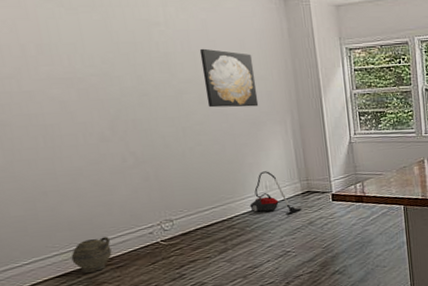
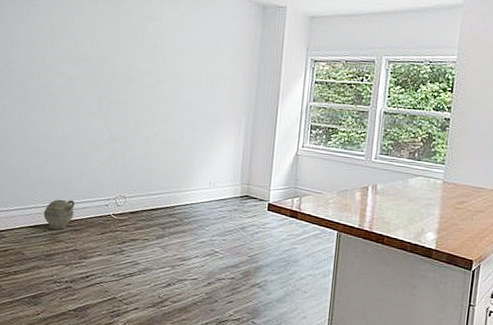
wall art: present [199,48,259,108] -> none [177,44,225,105]
vacuum cleaner: present [249,171,302,215] -> none [192,167,238,215]

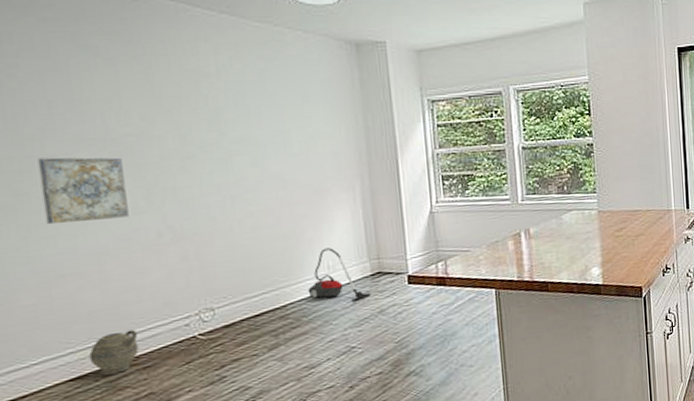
wall art: none [36,66,88,118] -> present [37,157,129,225]
vacuum cleaner: none [192,167,238,215] -> present [308,248,371,301]

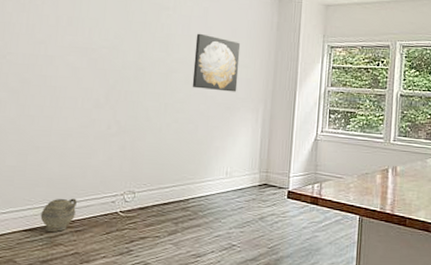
wall art: present [37,157,129,225] -> none [36,57,96,109]
wall art: none [255,102,323,172] -> present [192,33,241,92]
vacuum cleaner: present [308,248,371,301] -> none [207,157,256,206]

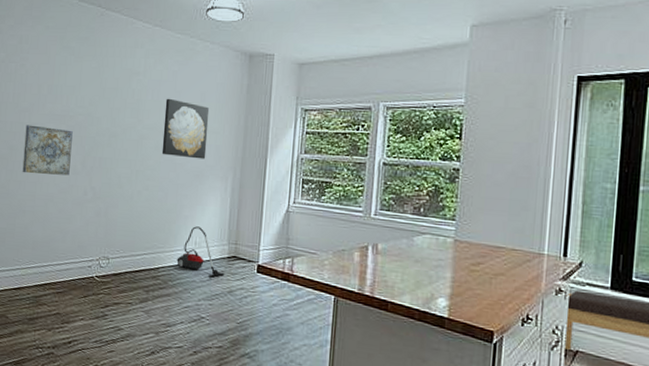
wall art: none [36,57,96,109] -> present [22,125,73,176]
ceramic jug: present [40,198,77,232] -> none [27,261,58,292]
vacuum cleaner: none [207,157,256,206] -> present [176,226,225,278]

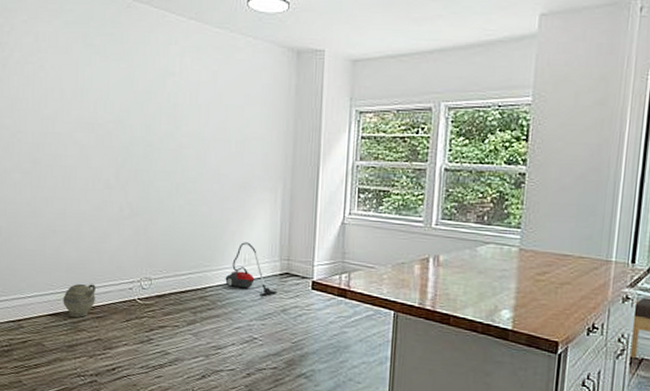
wall art: present [22,125,73,176] -> none [49,135,103,191]
ceramic jug: none [27,261,58,292] -> present [63,284,96,317]
wall art: present [161,98,210,159] -> none [203,101,255,169]

